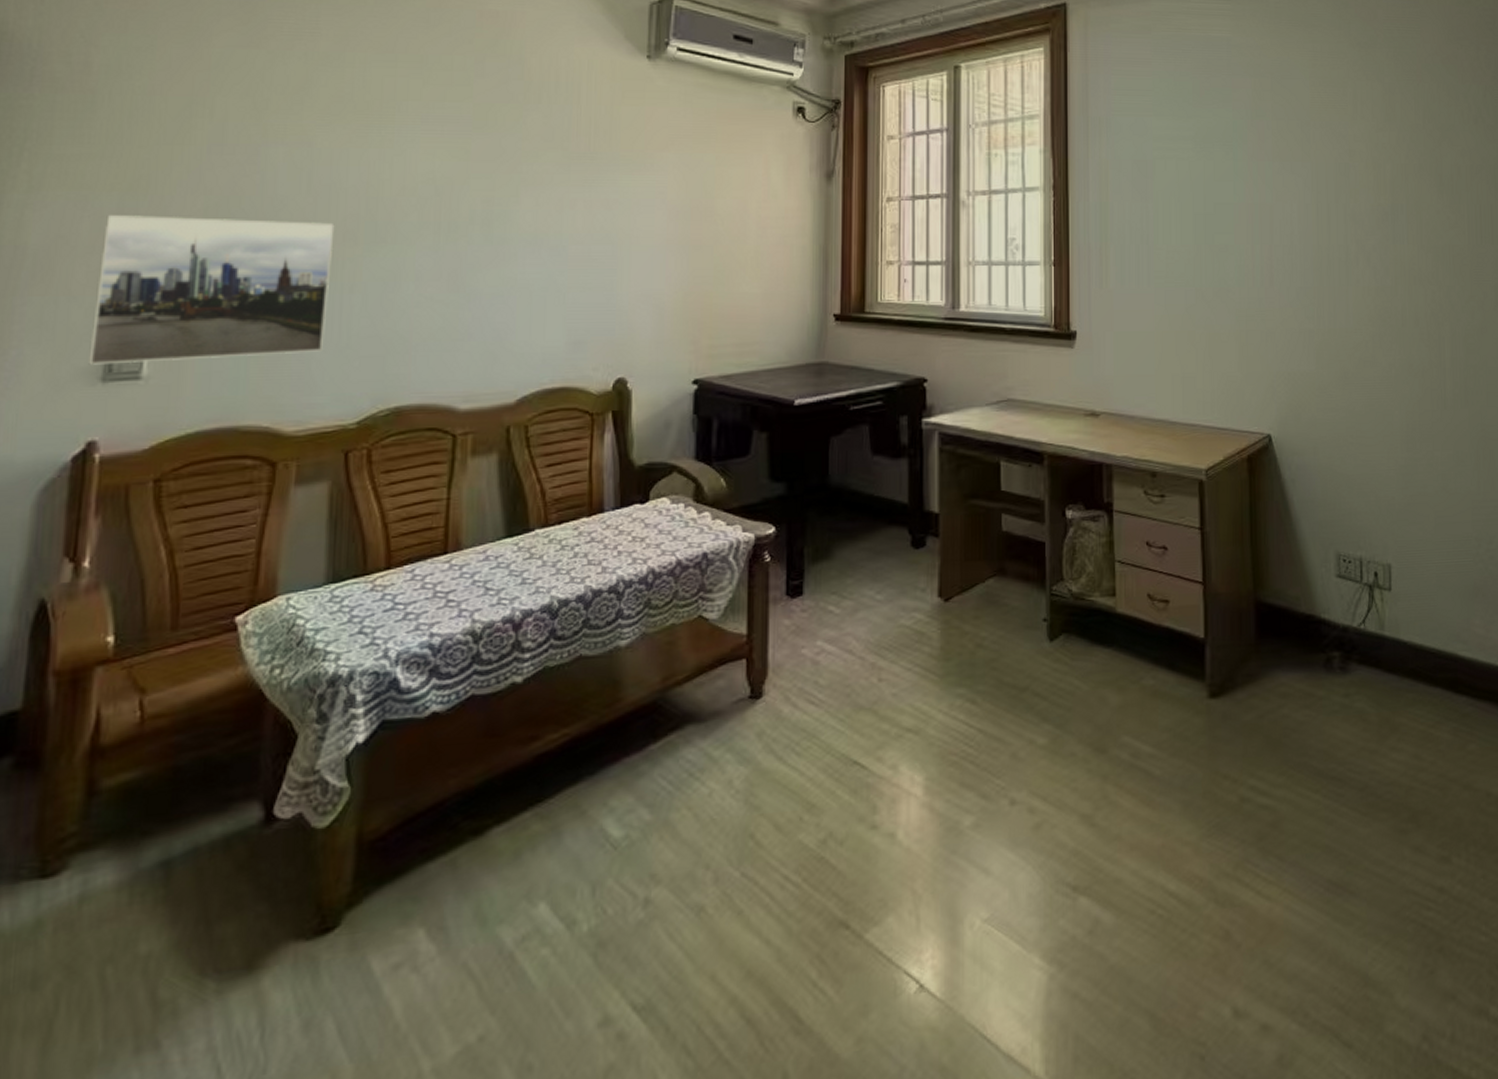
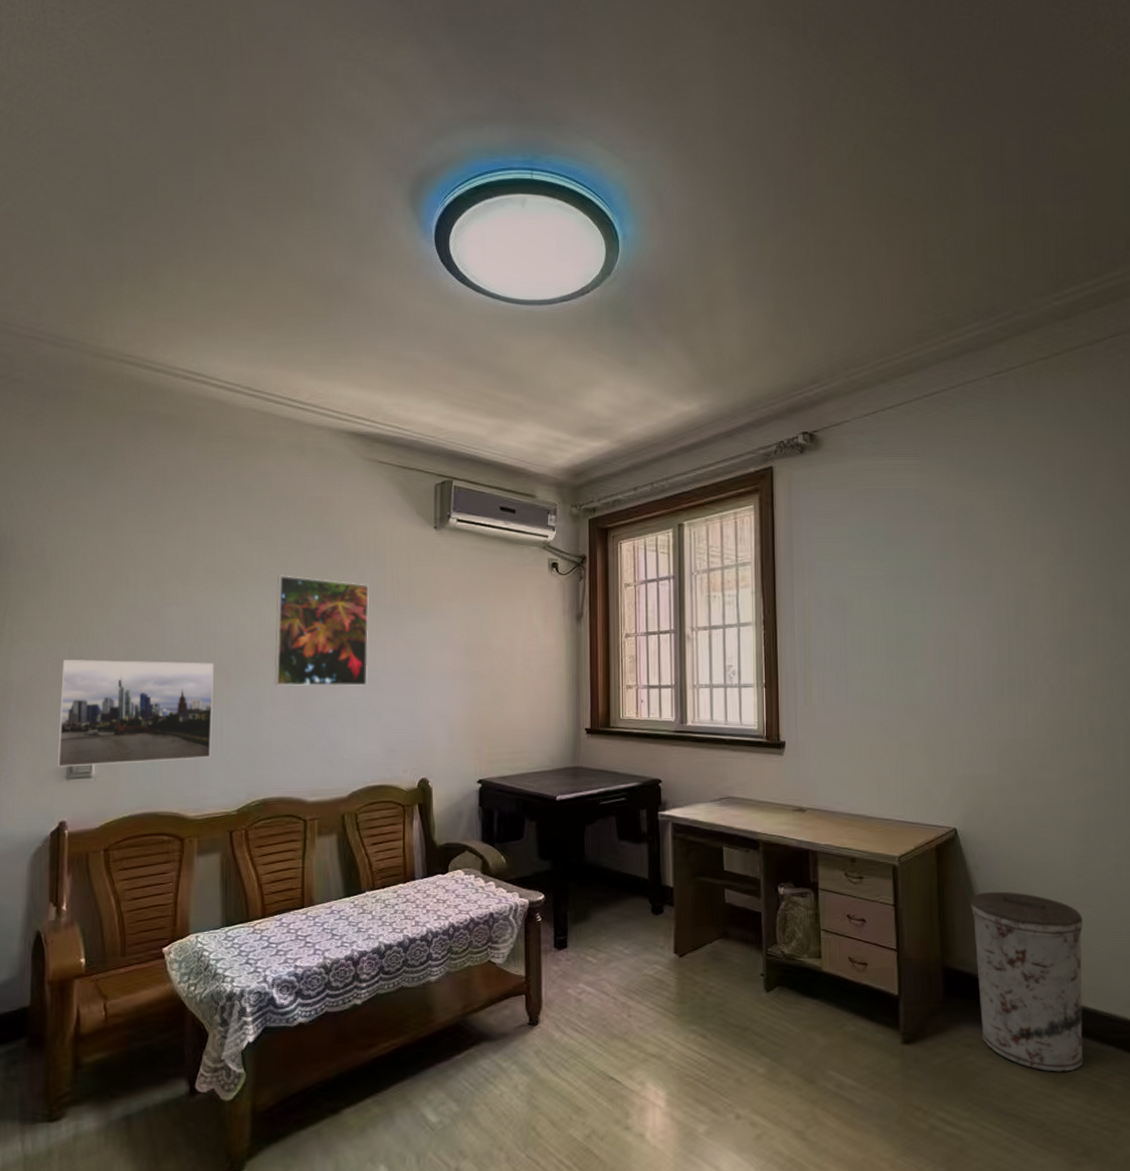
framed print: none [419,109,558,258] -> present [274,575,370,687]
trash can: none [1286,508,1410,723] -> present [971,891,1084,1072]

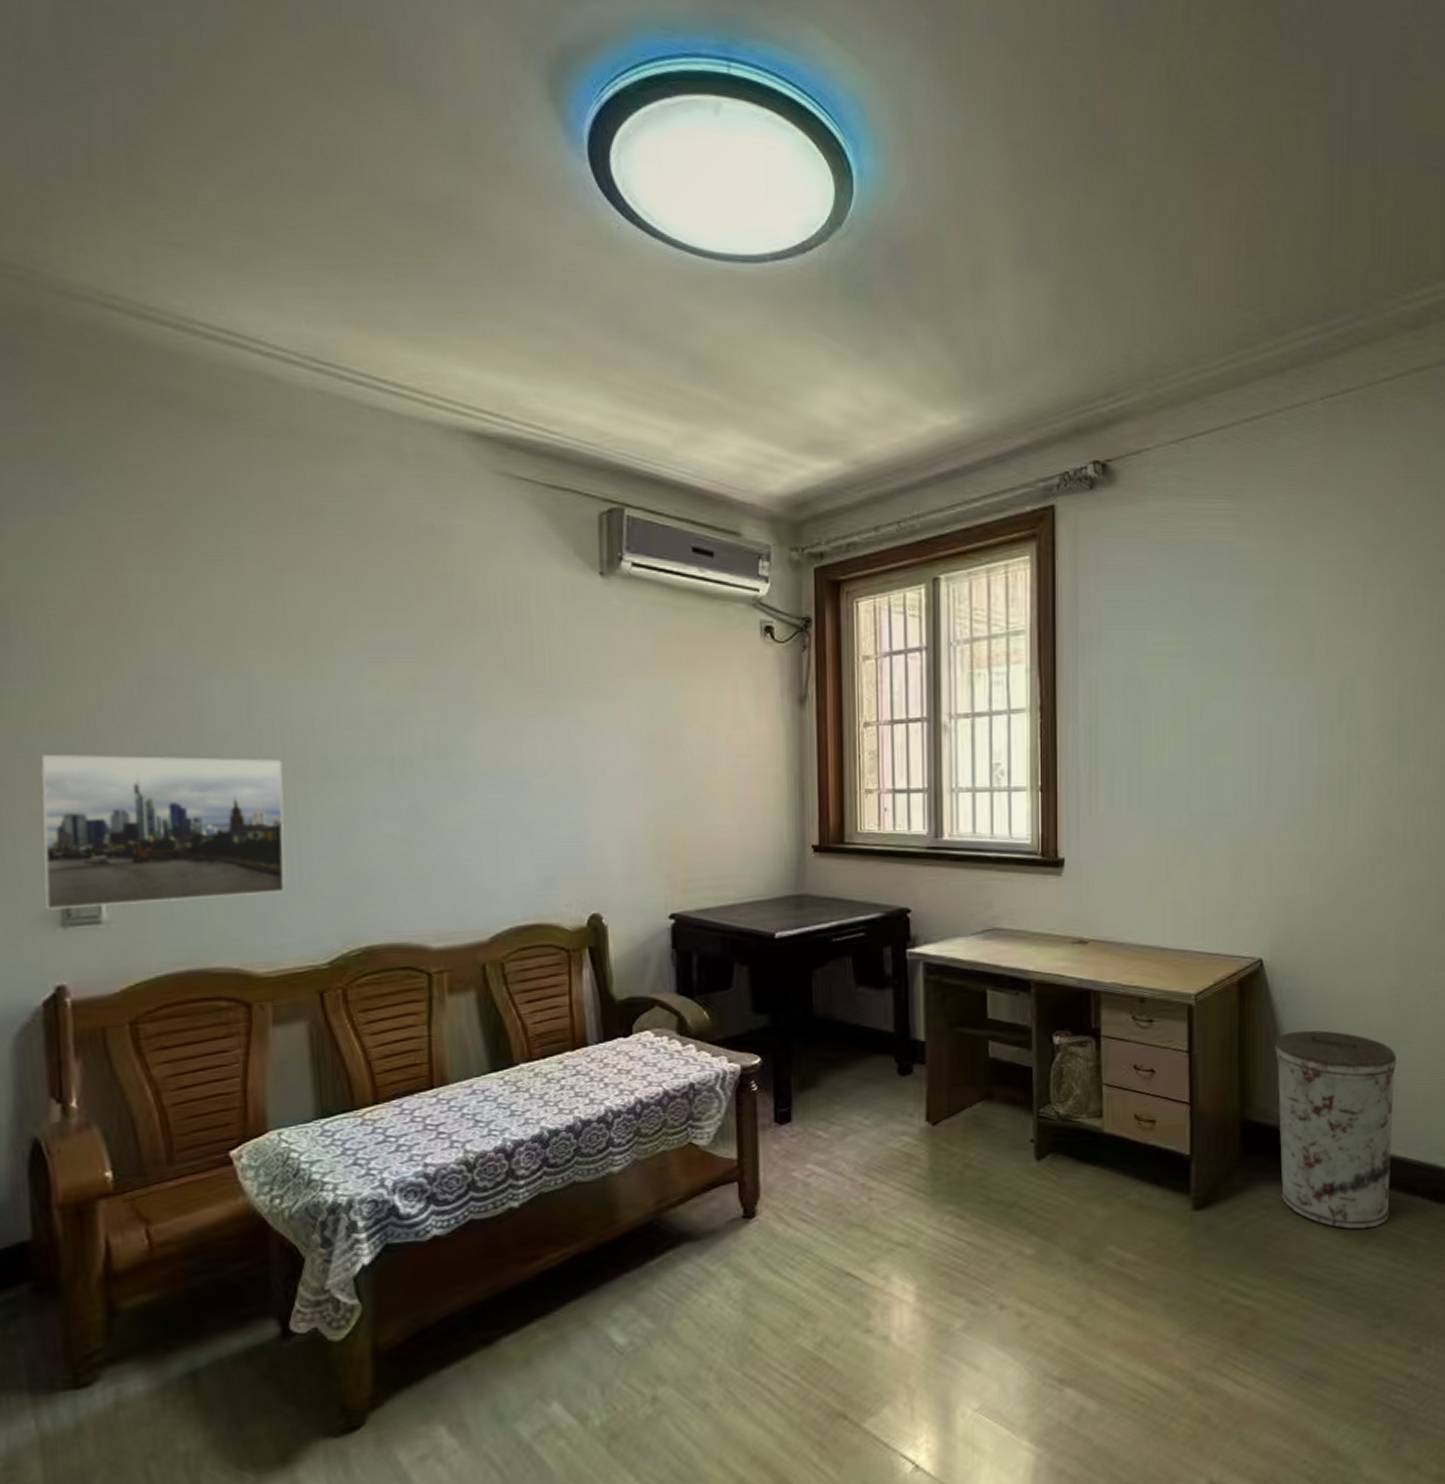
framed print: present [274,575,370,687] -> none [371,635,512,793]

